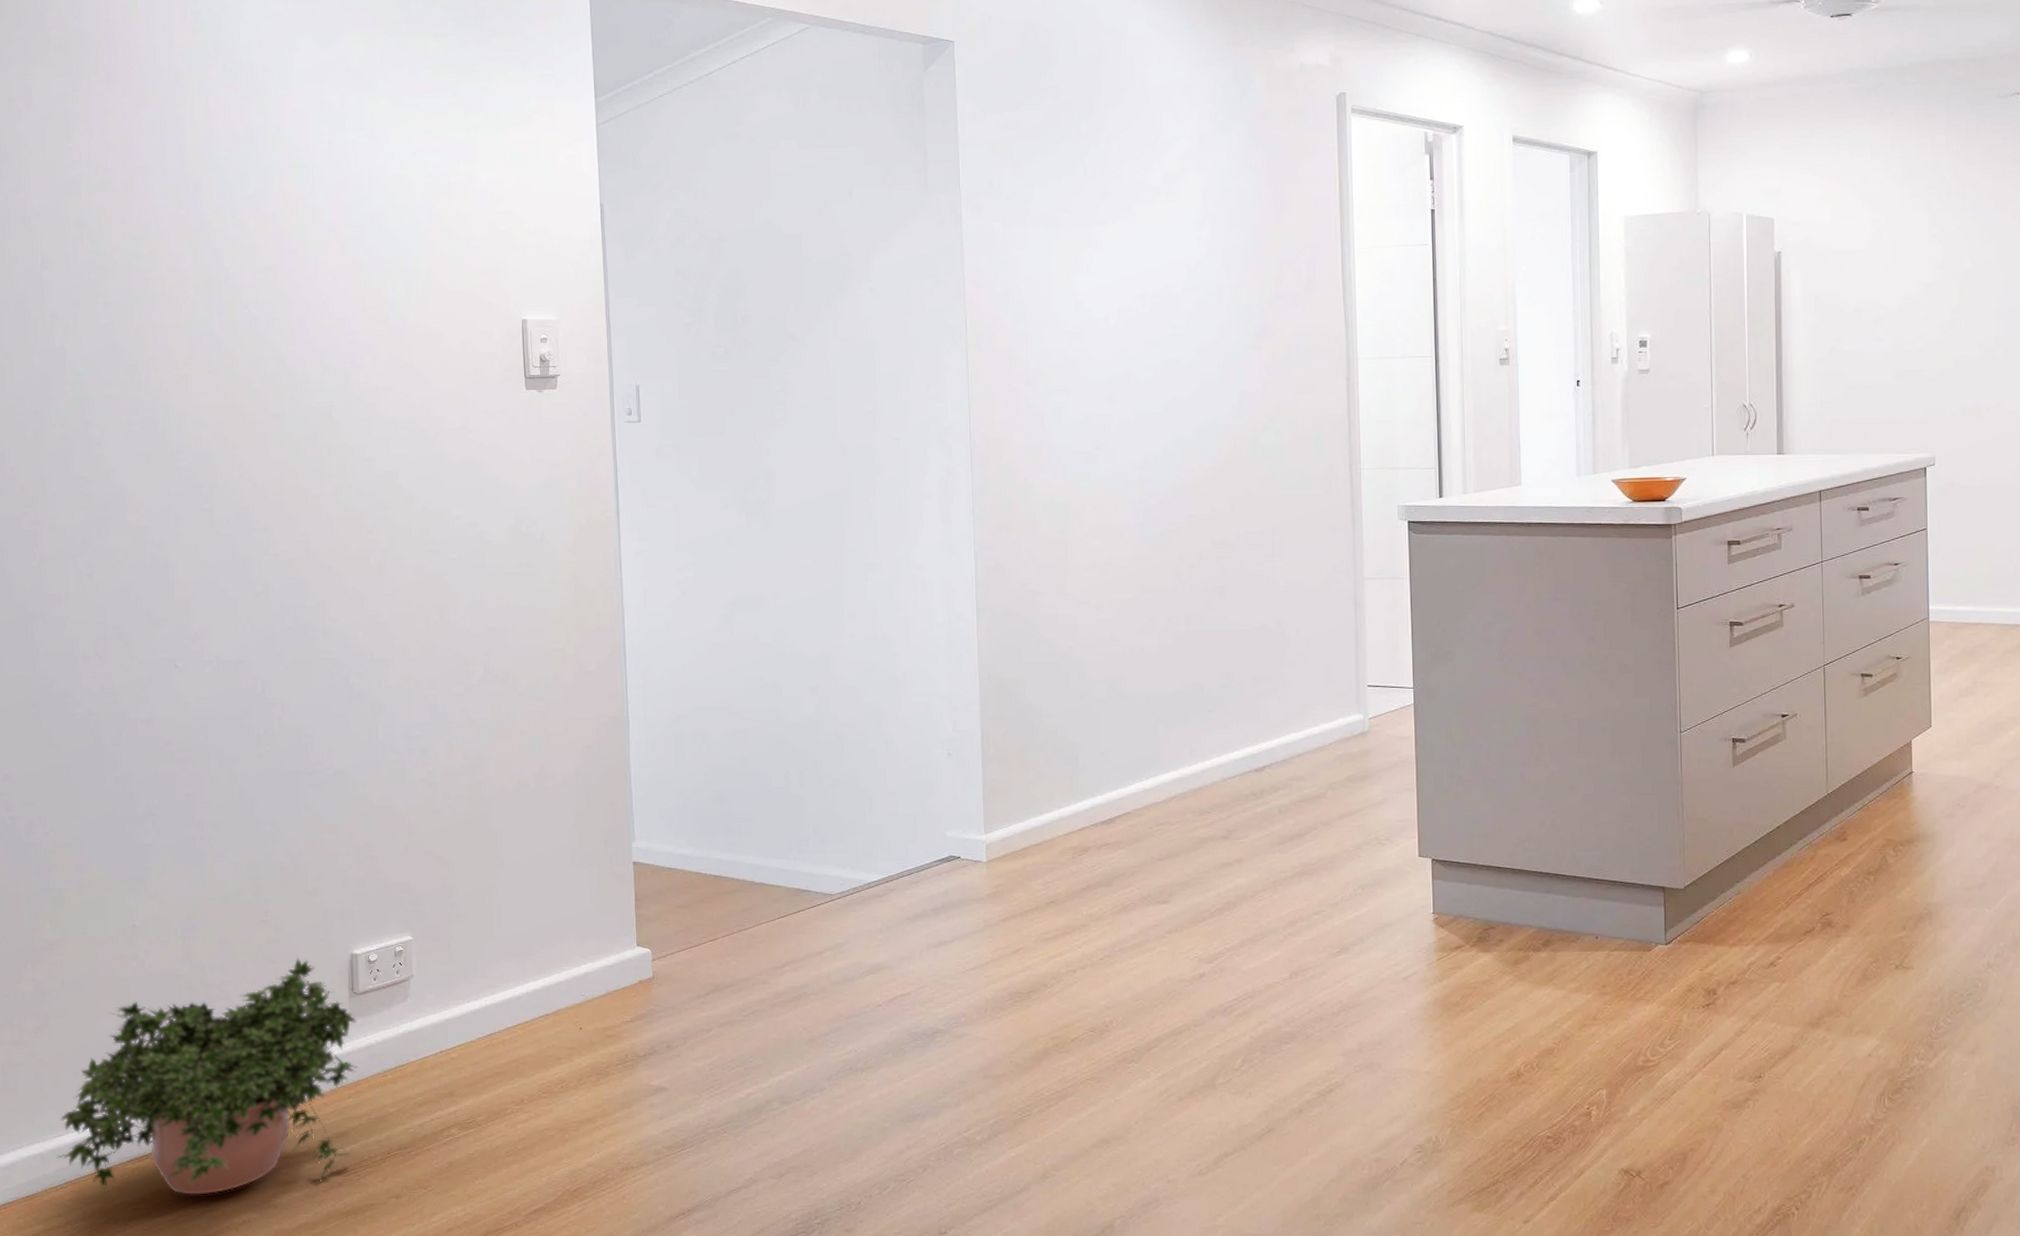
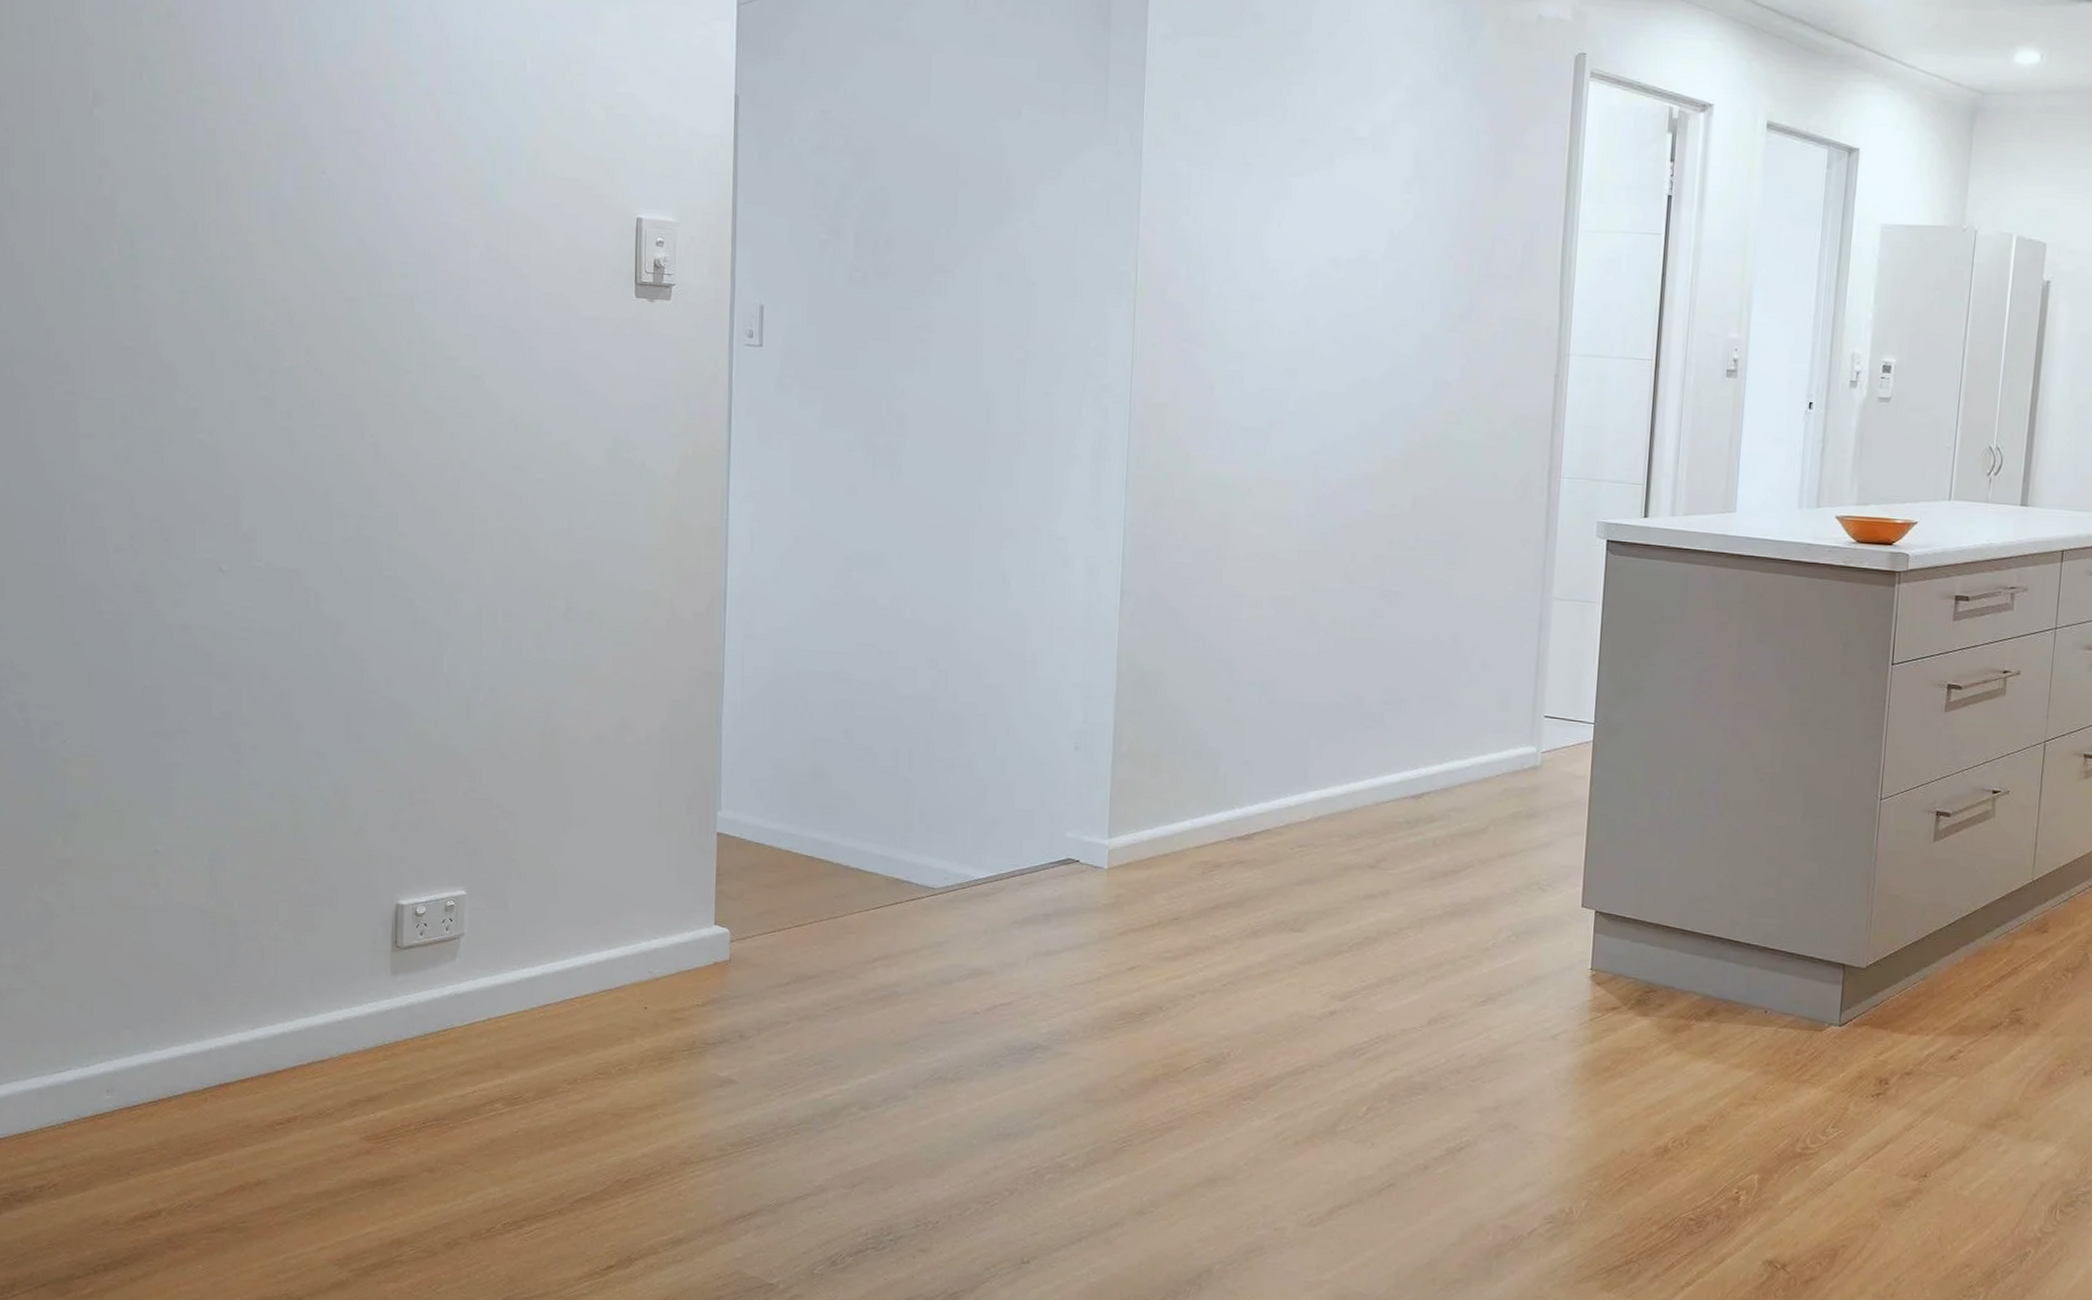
potted plant: present [57,957,358,1195] -> none [56,901,398,1150]

